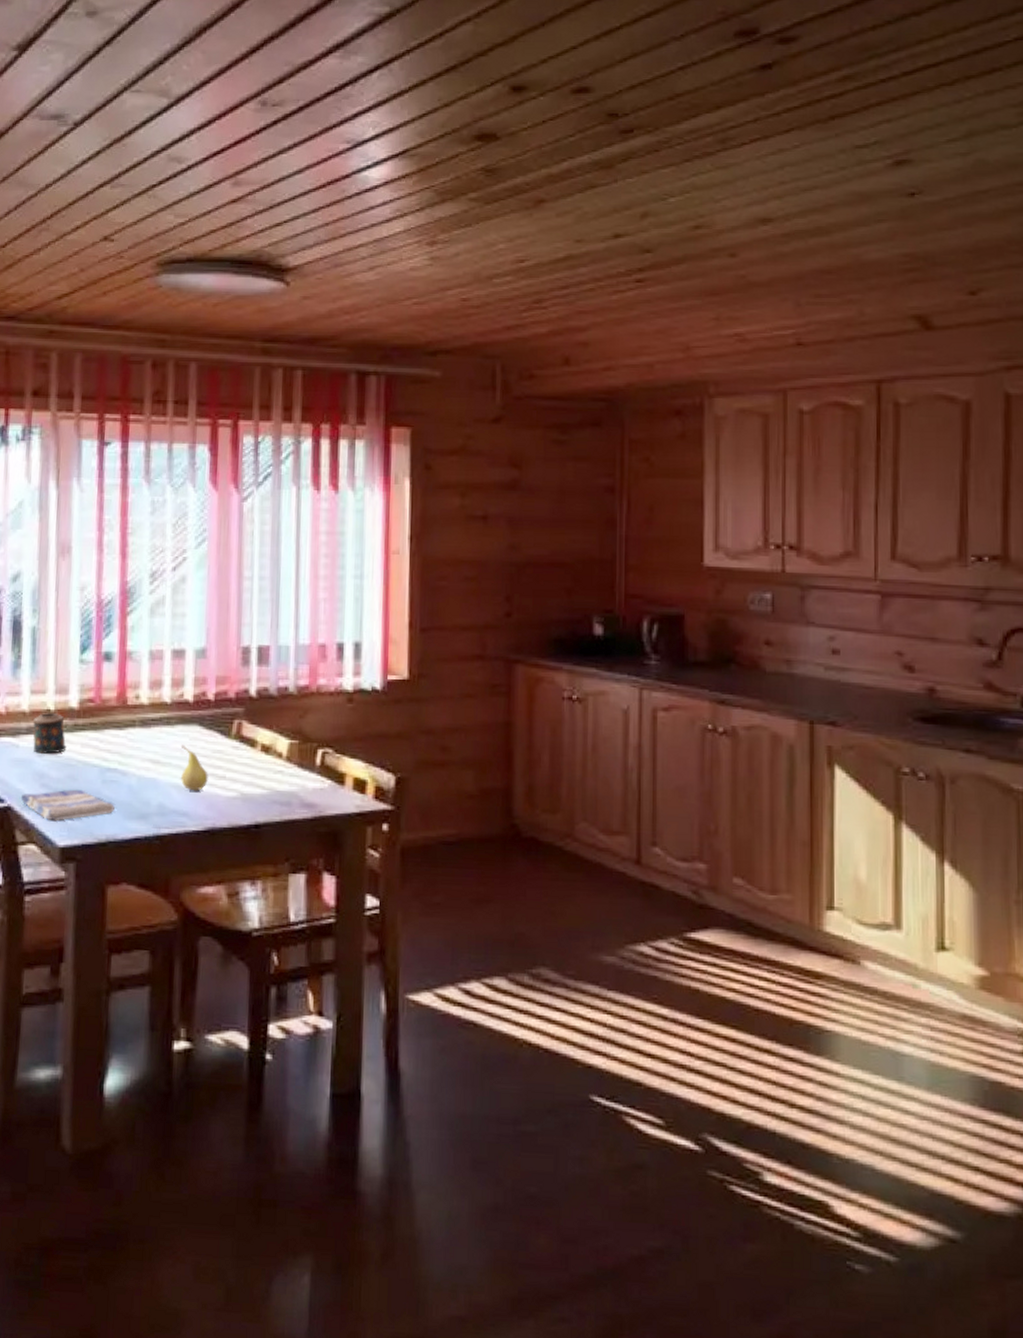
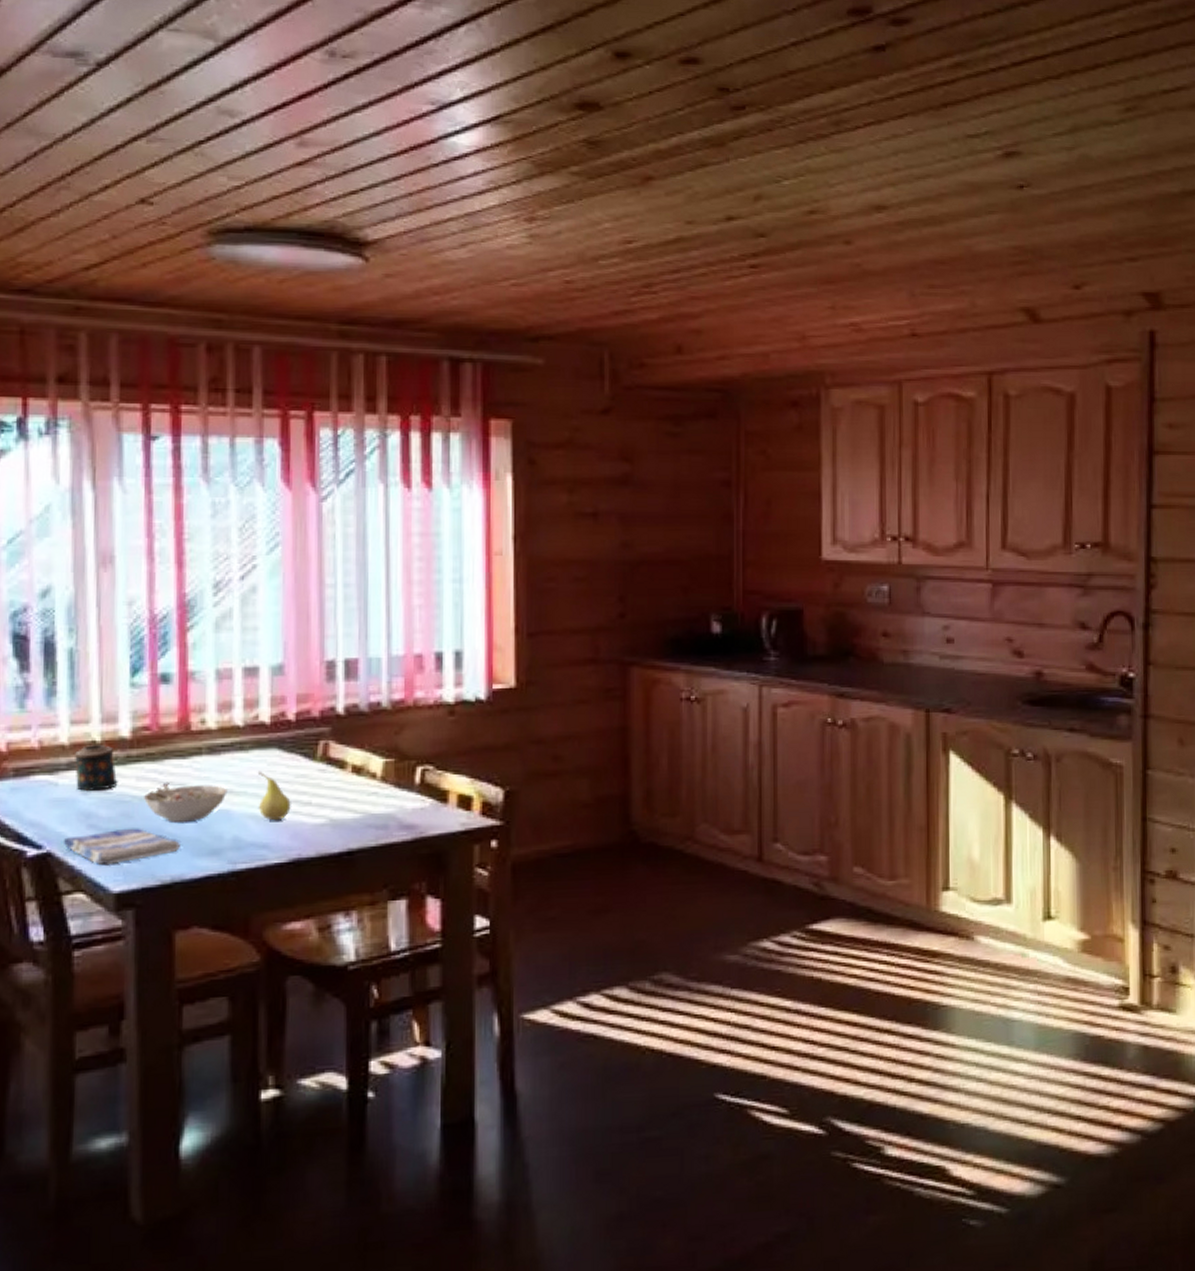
bowl: none [86,752,156,787] -> present [143,784,228,822]

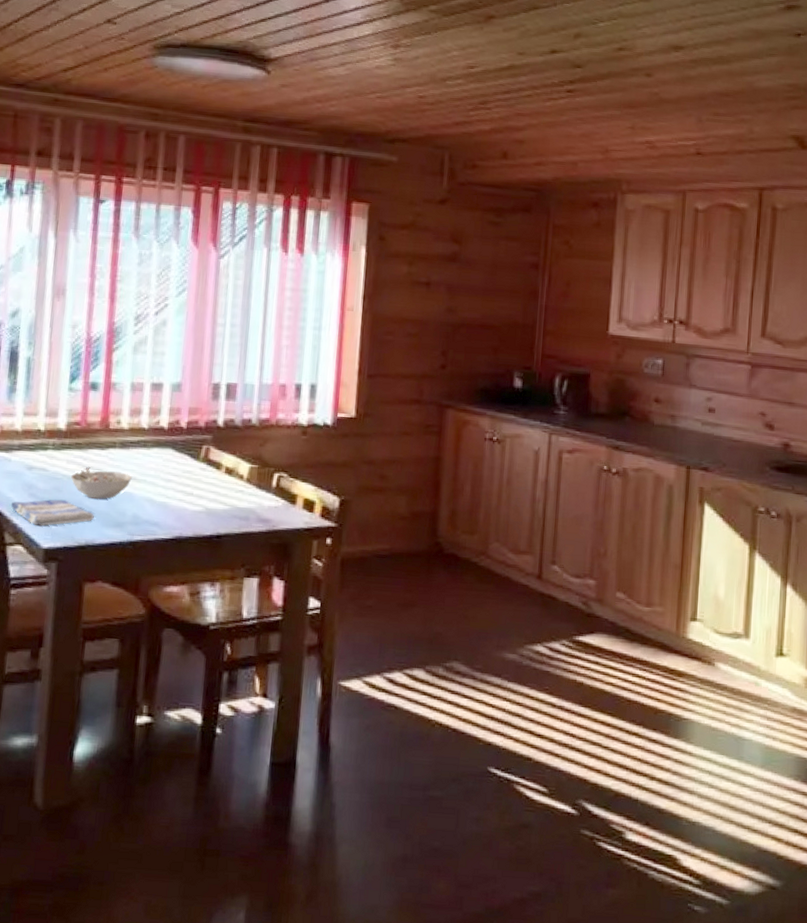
candle: present [75,745,118,791] -> none [23,433,54,468]
fruit: present [258,771,291,821] -> none [154,464,178,505]

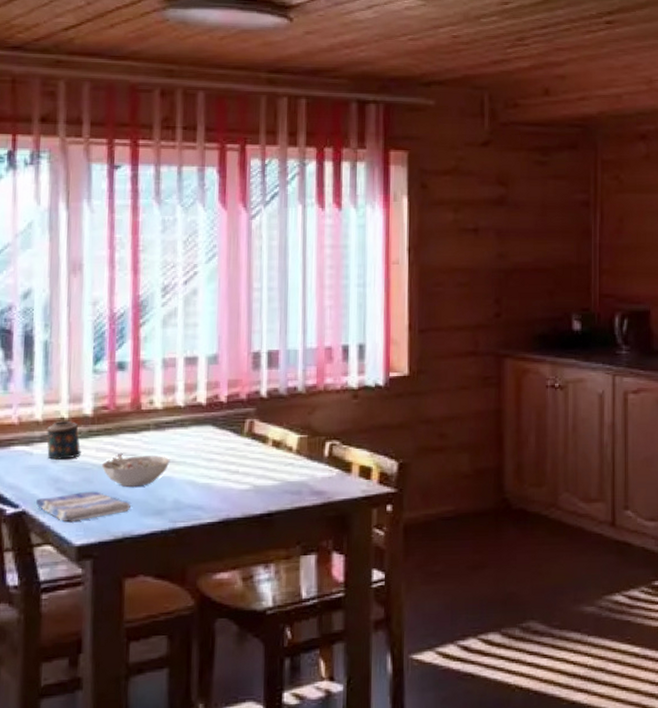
candle: none [23,433,54,468] -> present [47,421,81,460]

